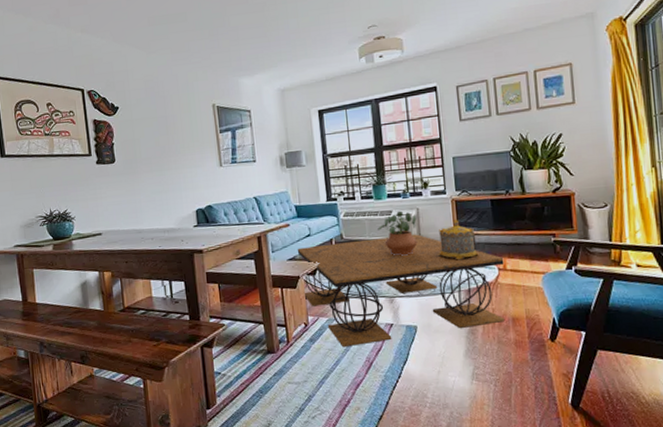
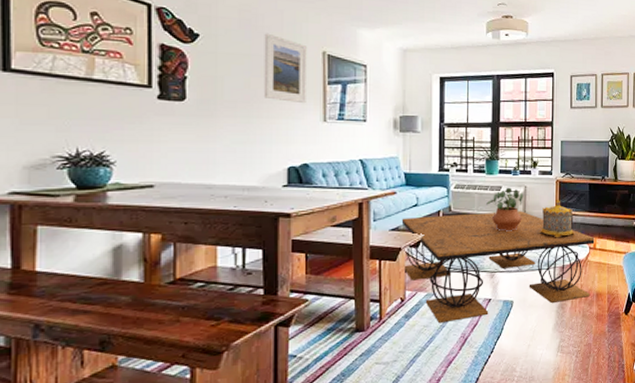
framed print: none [165,96,204,153] -> present [263,33,307,104]

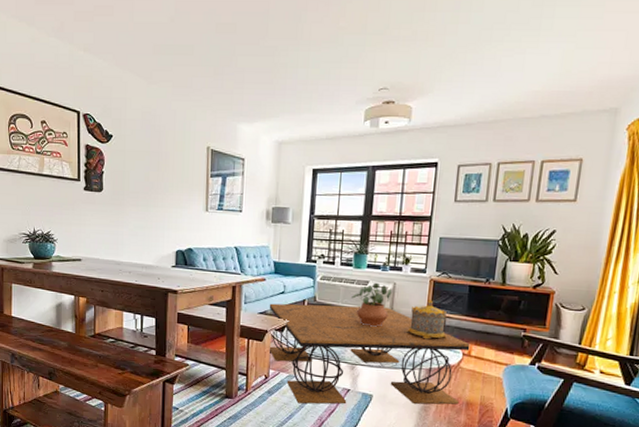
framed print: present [263,33,307,104] -> none [159,131,194,195]

